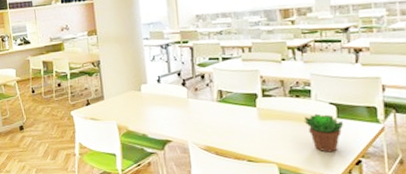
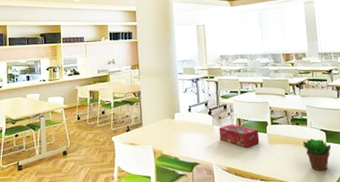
tissue box: none [195,97,247,124] -> present [218,124,260,147]

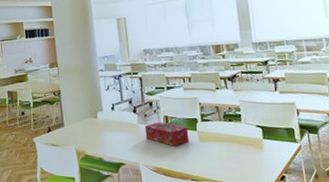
succulent plant: present [302,138,331,171] -> none [236,135,269,170]

